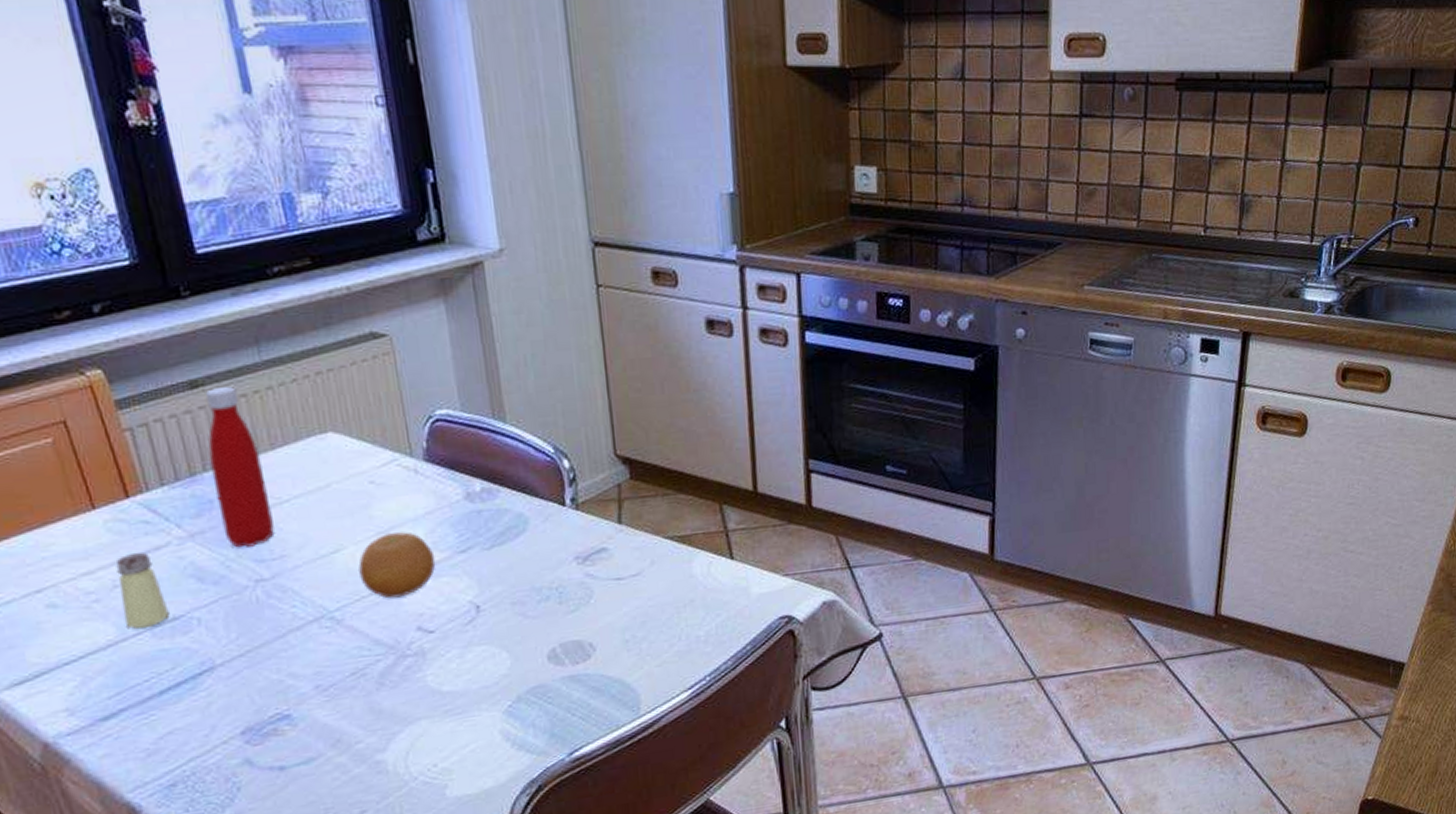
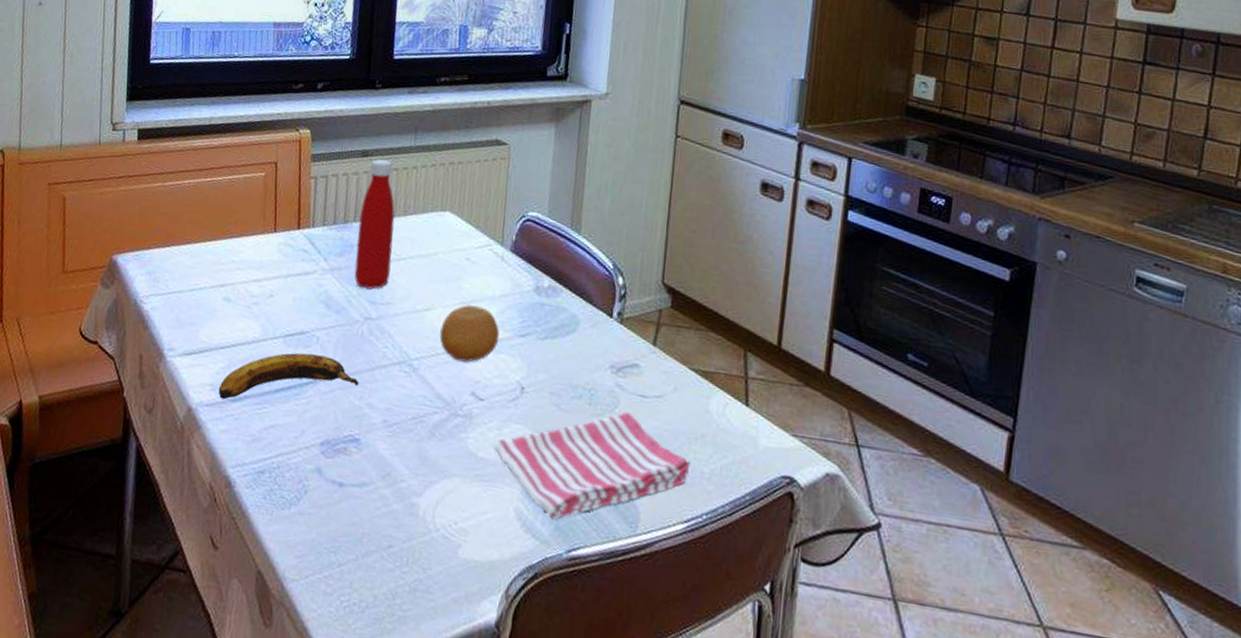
banana: none [79,636,271,722] -> present [219,353,359,400]
saltshaker: present [116,552,170,629] -> none [269,272,301,335]
dish towel: none [459,599,685,729] -> present [494,412,691,520]

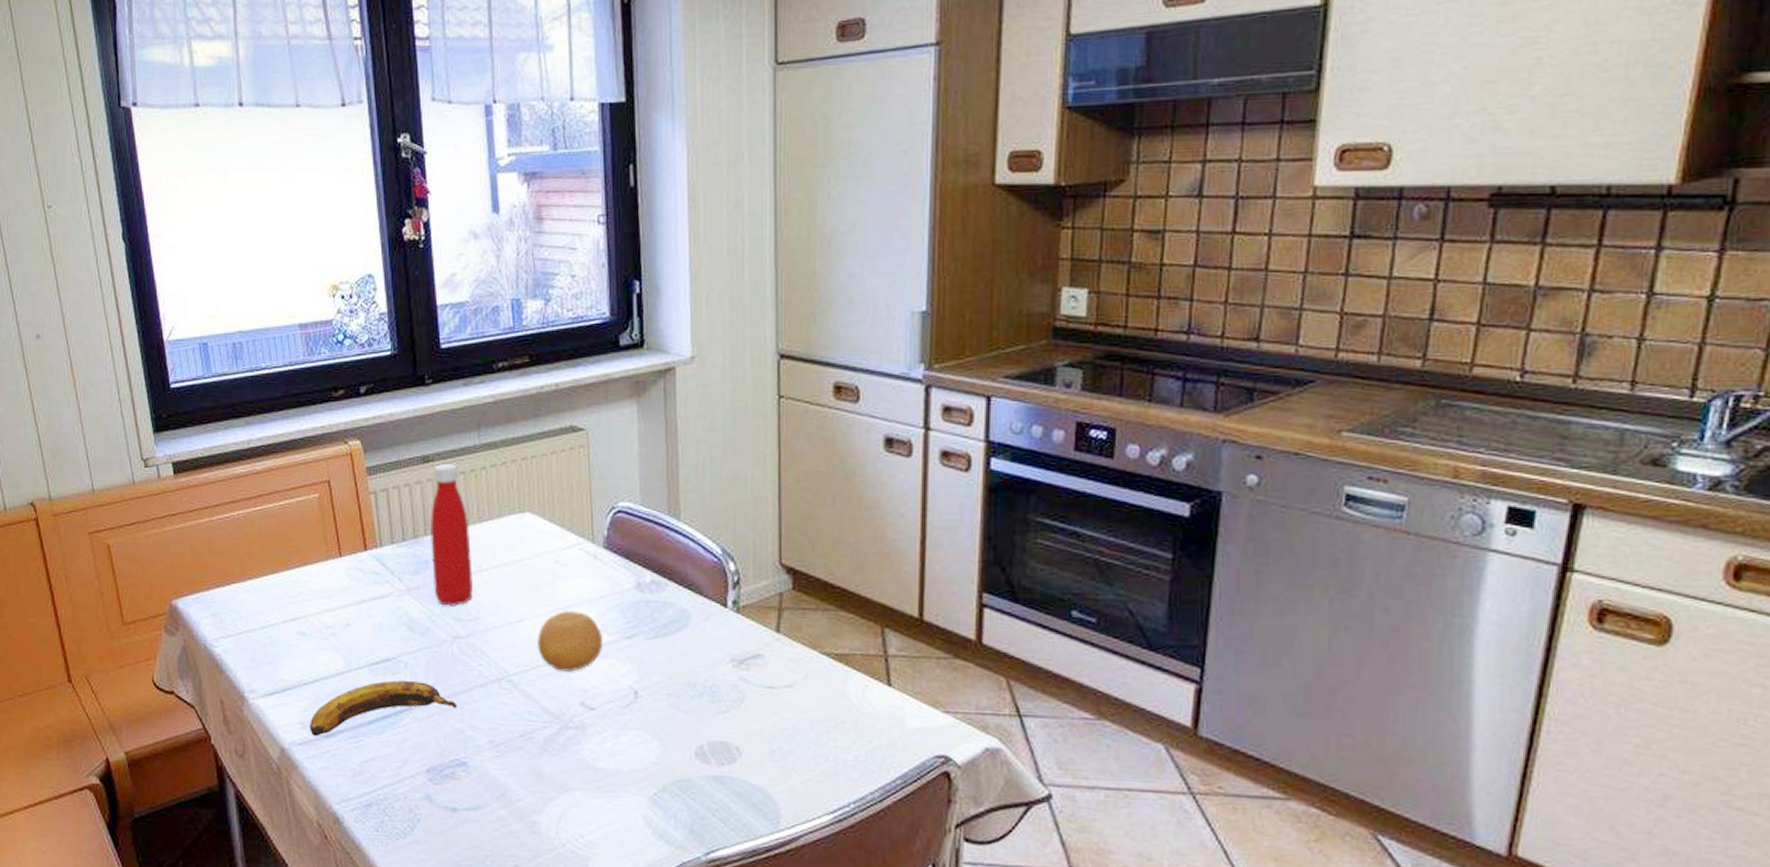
dish towel: present [494,412,691,520] -> none [612,706,832,823]

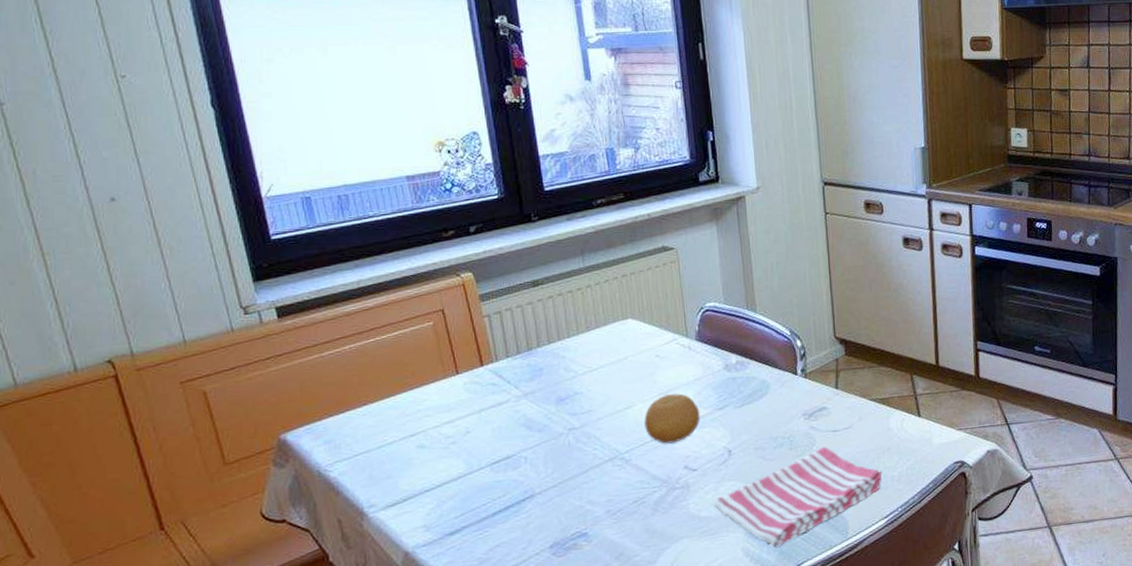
banana: present [310,680,457,736] -> none [433,471,576,536]
bottle: present [429,464,473,606] -> none [541,285,585,404]
dish towel: none [612,706,832,823] -> present [713,446,883,547]

